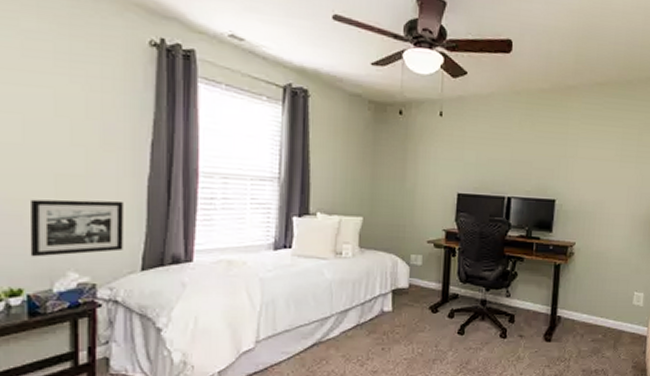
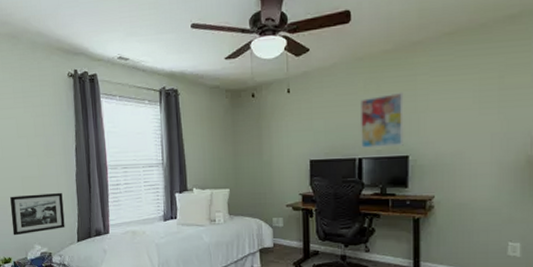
wall art: none [511,133,556,189] -> present [359,92,404,149]

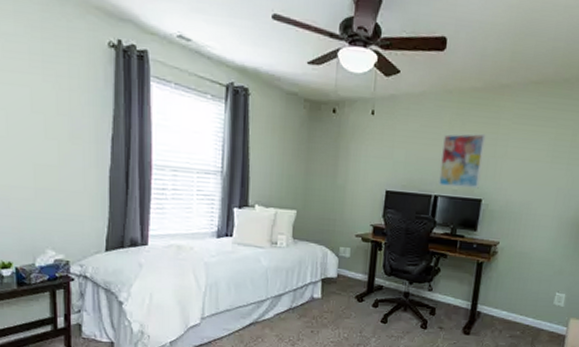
picture frame: present [10,192,65,236] -> none [15,186,90,236]

